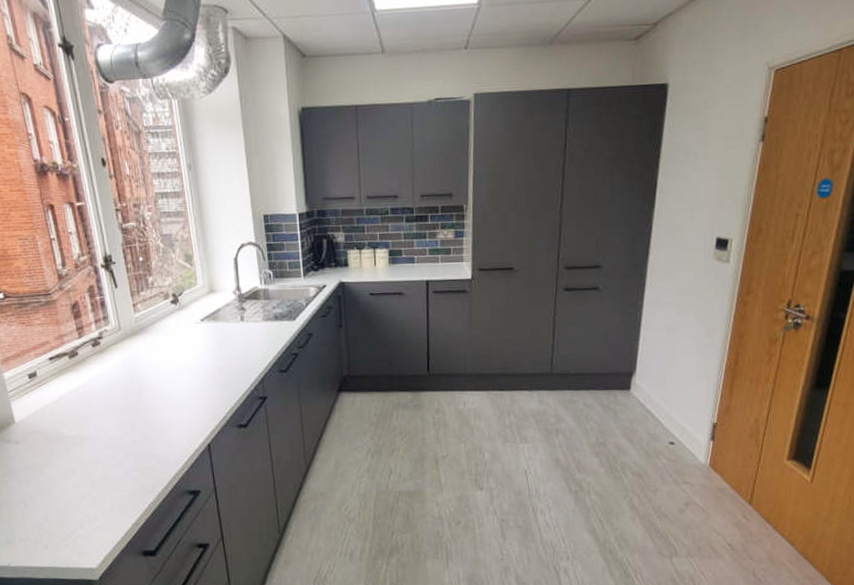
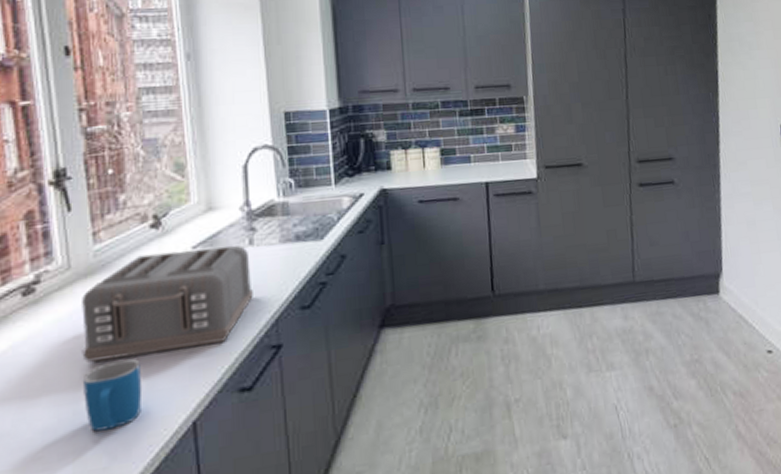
toaster: none [130,320,245,396] -> present [82,245,253,363]
mug: none [136,396,174,443] -> present [84,358,143,432]

